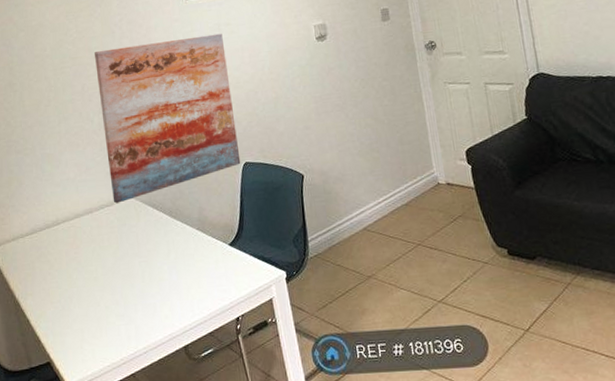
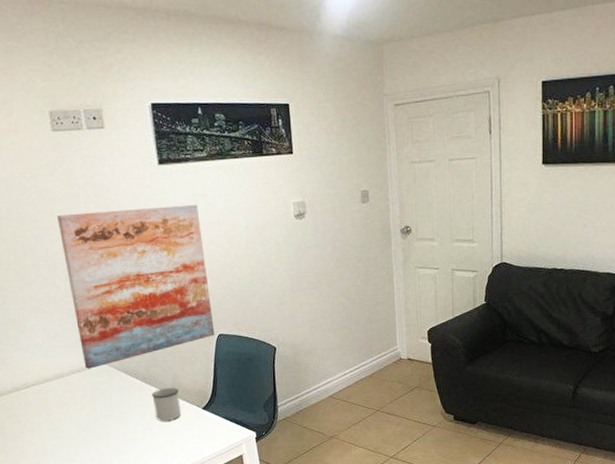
mug: none [178,222,207,260] -> present [152,388,181,421]

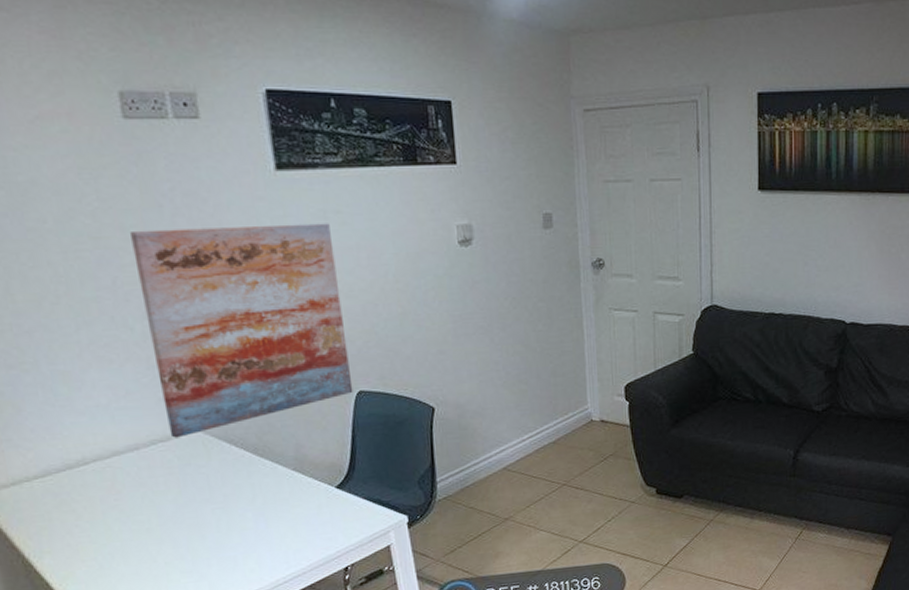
mug: present [152,388,181,421] -> none [266,461,307,505]

